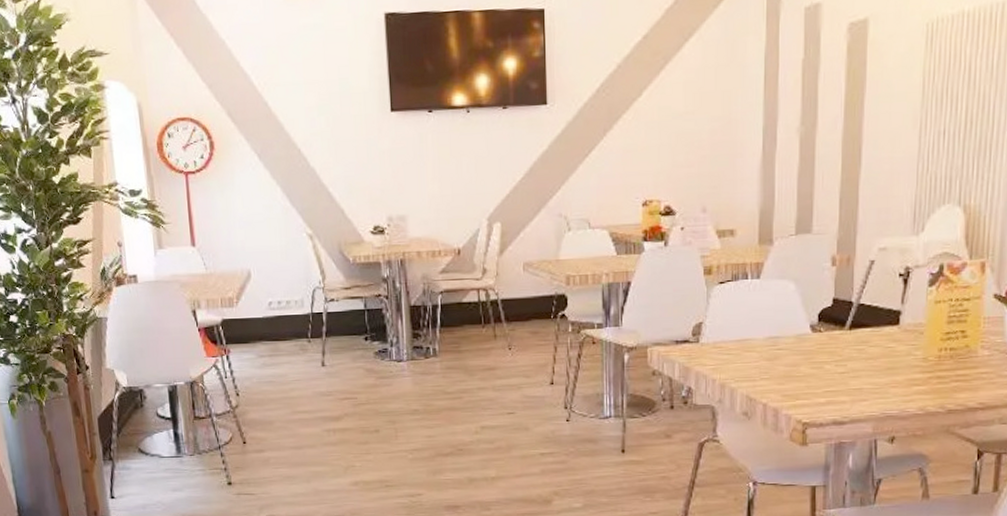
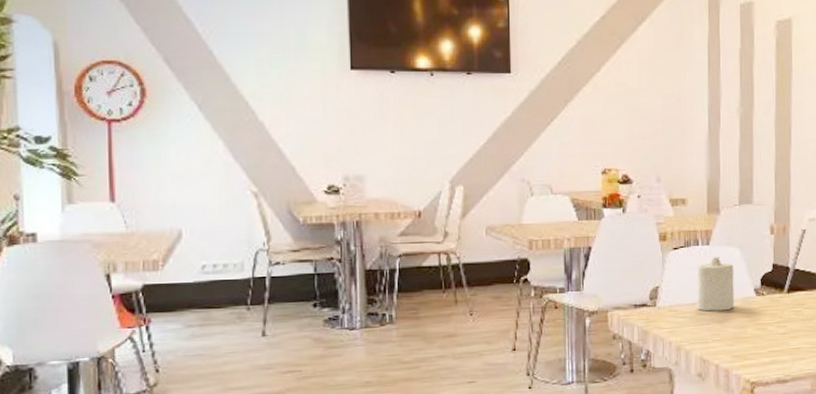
candle: none [743,291,787,349] -> present [696,257,735,312]

